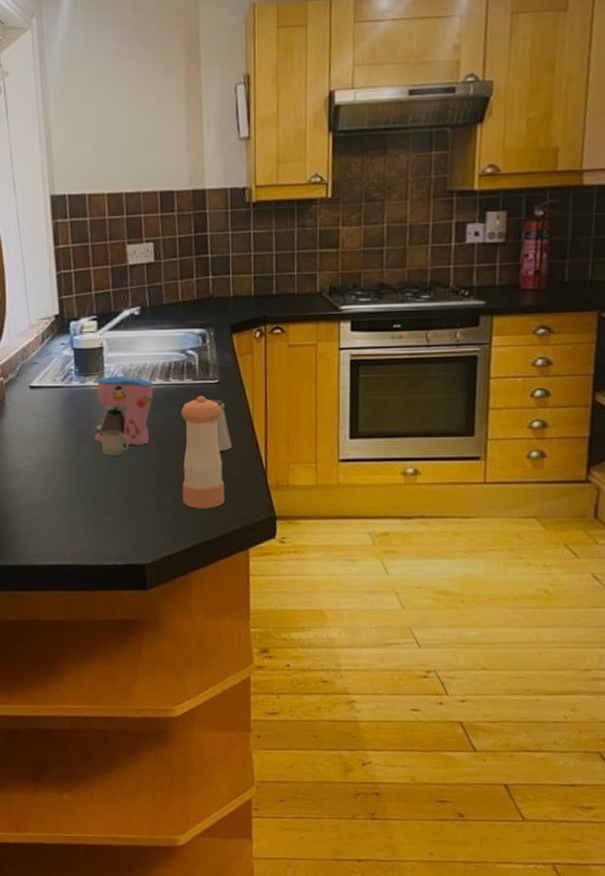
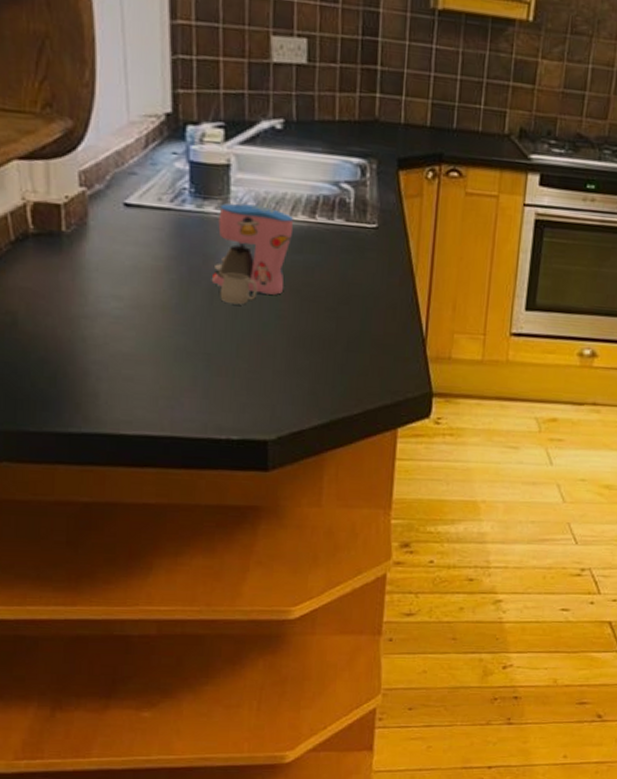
pepper shaker: present [181,395,225,509] -> none [321,241,379,379]
saltshaker: present [210,400,232,452] -> none [365,248,387,312]

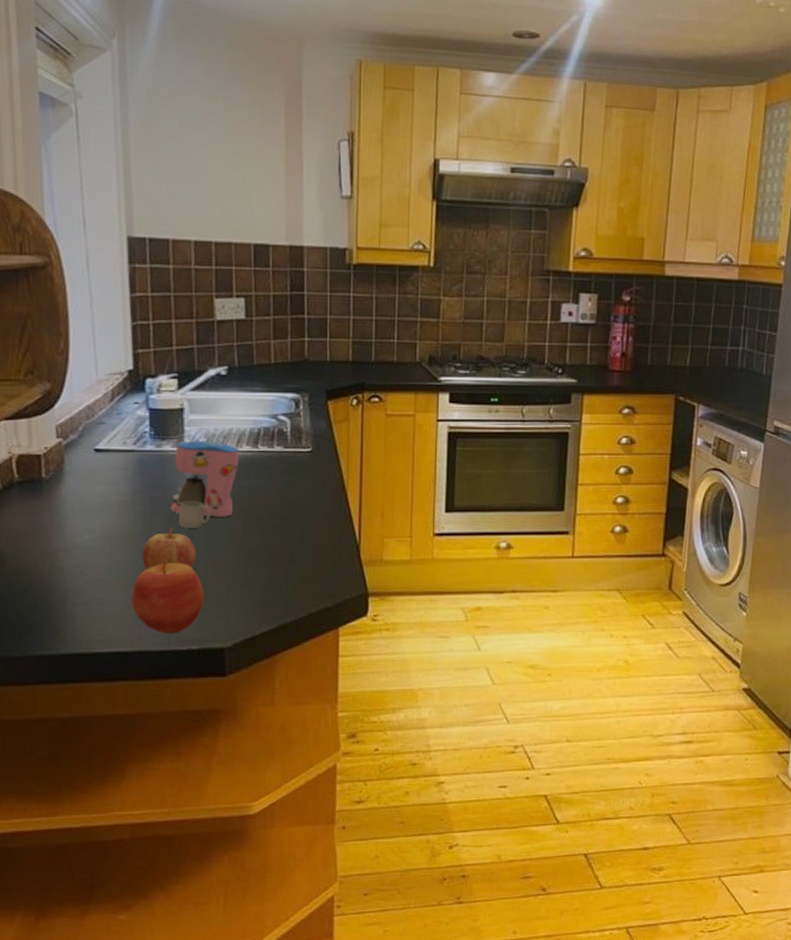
apple: none [164,338,247,421] -> present [132,560,204,634]
fruit: none [177,301,240,349] -> present [142,527,197,569]

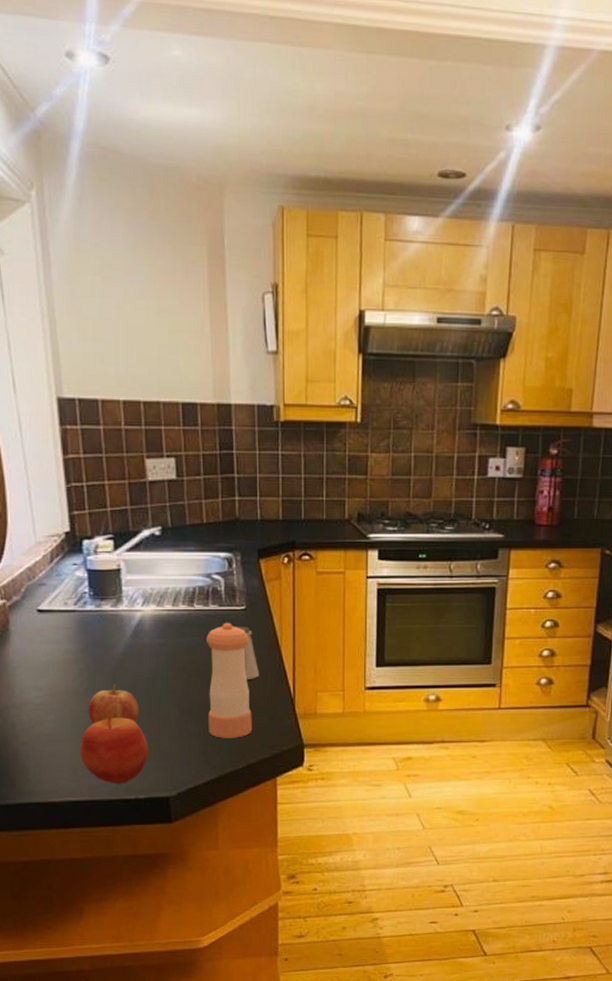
coffee maker: present [170,441,240,529] -> none [112,600,177,685]
pepper shaker: none [269,464,315,586] -> present [206,622,252,738]
saltshaker: none [302,469,324,525] -> present [237,627,259,680]

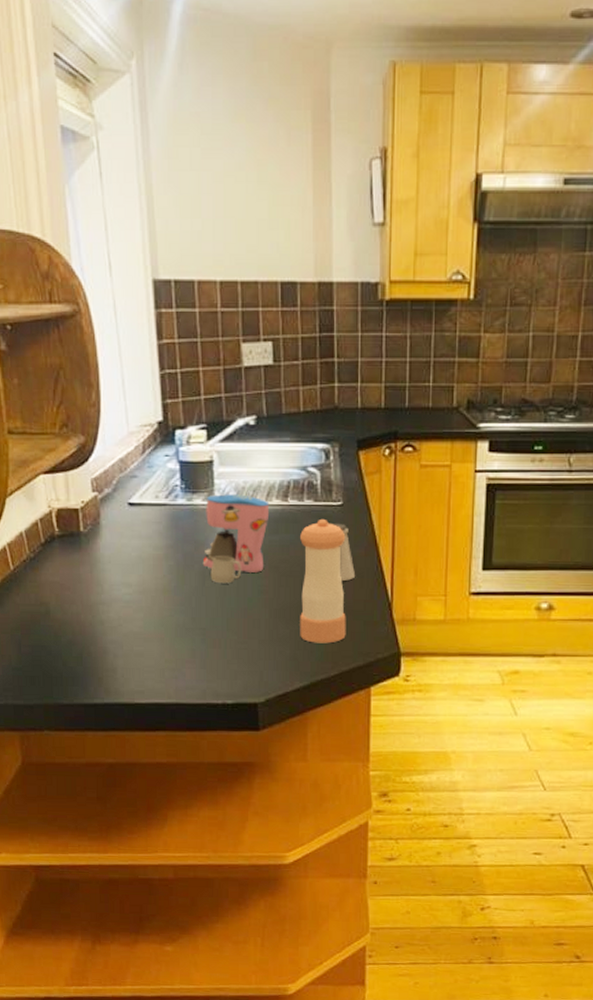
apple: present [80,715,149,784] -> none [168,615,237,687]
fruit: present [88,684,140,724] -> none [177,582,229,624]
coffee maker: none [112,600,177,685] -> present [202,494,270,584]

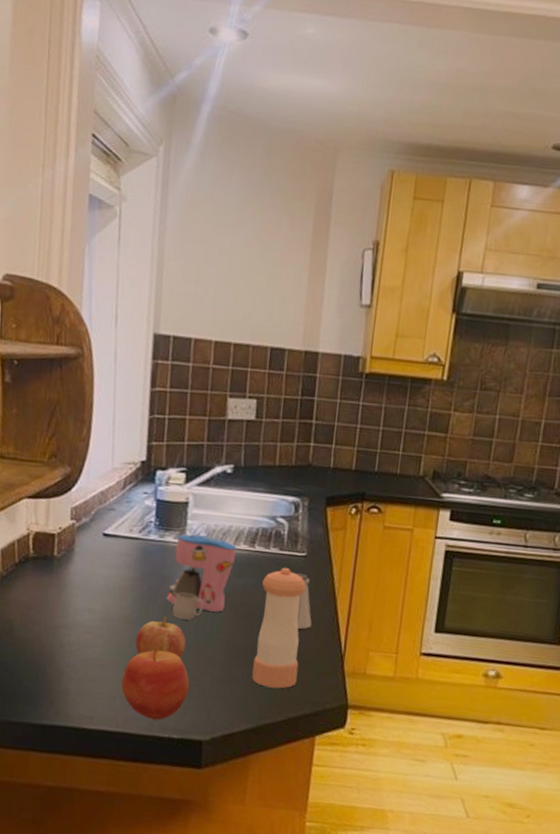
apple: none [168,615,237,687] -> present [121,647,190,720]
fruit: none [177,582,229,624] -> present [135,616,187,658]

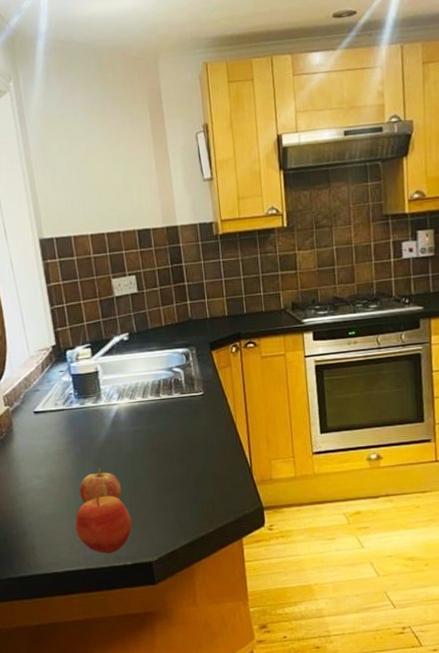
coffee maker: present [166,534,237,620] -> none [95,395,147,468]
pepper shaker: present [252,567,306,689] -> none [172,407,218,507]
saltshaker: present [295,573,312,630] -> none [197,409,220,455]

